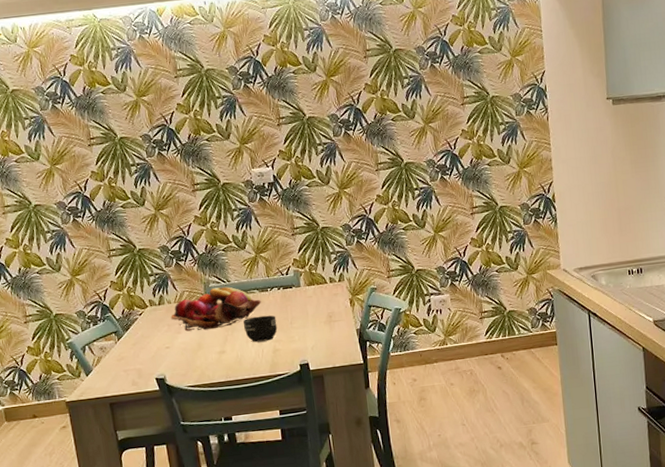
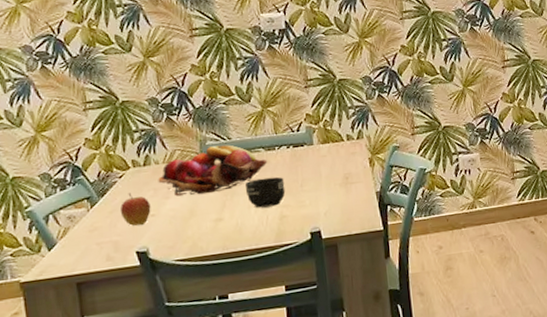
apple: none [141,328,166,356] -> present [120,193,151,226]

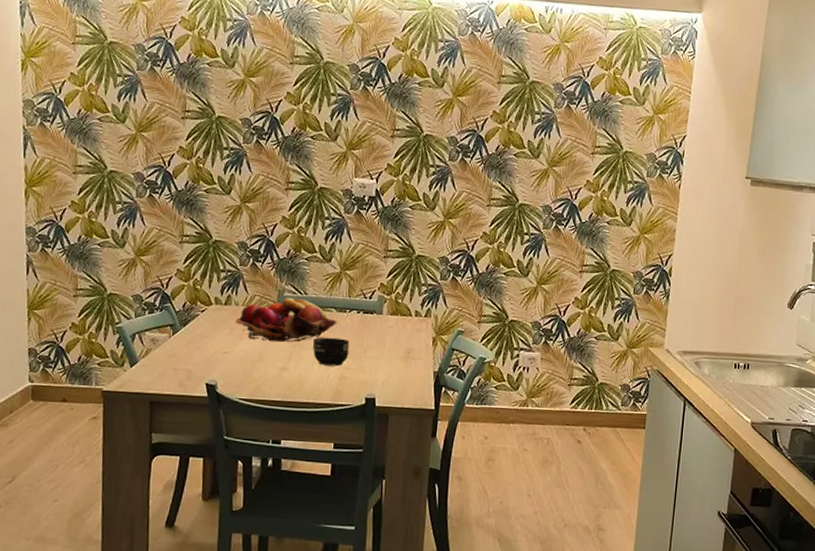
apple: present [120,193,151,226] -> none [197,328,225,359]

